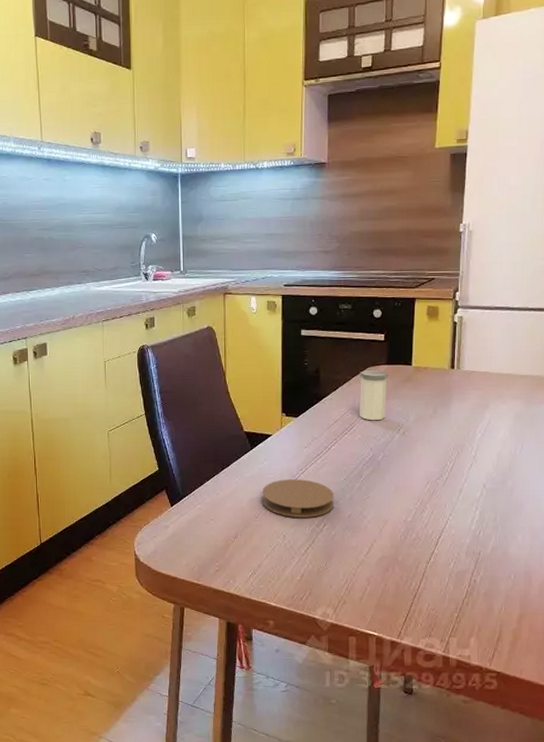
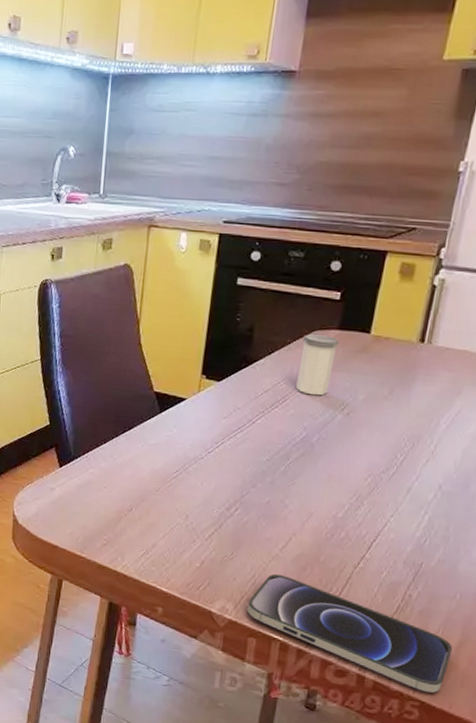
coaster: present [261,479,334,517] -> none [165,451,252,499]
smartphone: none [345,577,514,664] -> present [247,573,452,694]

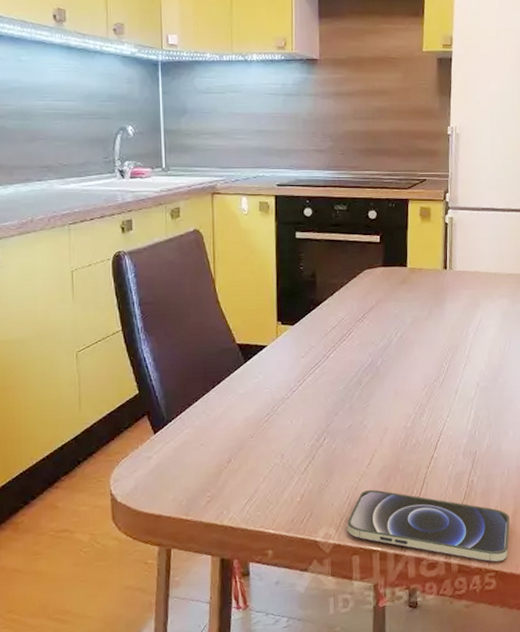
salt shaker: present [296,334,340,396] -> none [356,273,385,325]

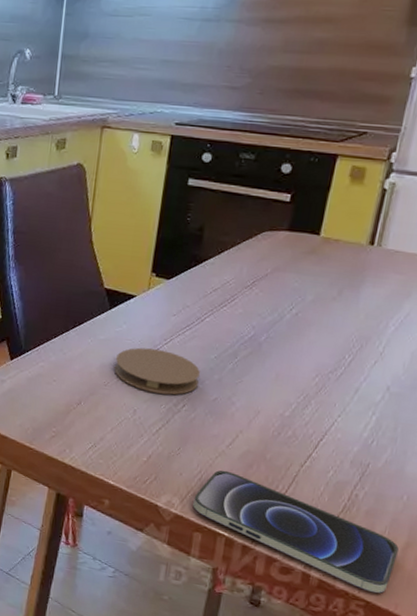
coaster: none [257,391,334,434] -> present [114,347,200,395]

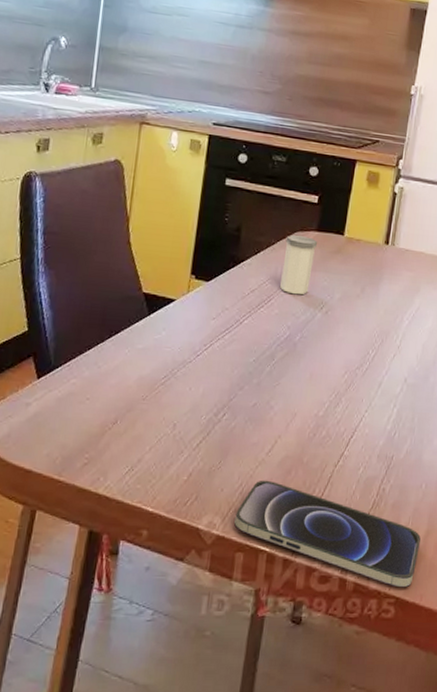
coaster: present [114,347,200,395] -> none [152,355,240,404]
salt shaker: none [245,235,289,296] -> present [280,235,318,295]

